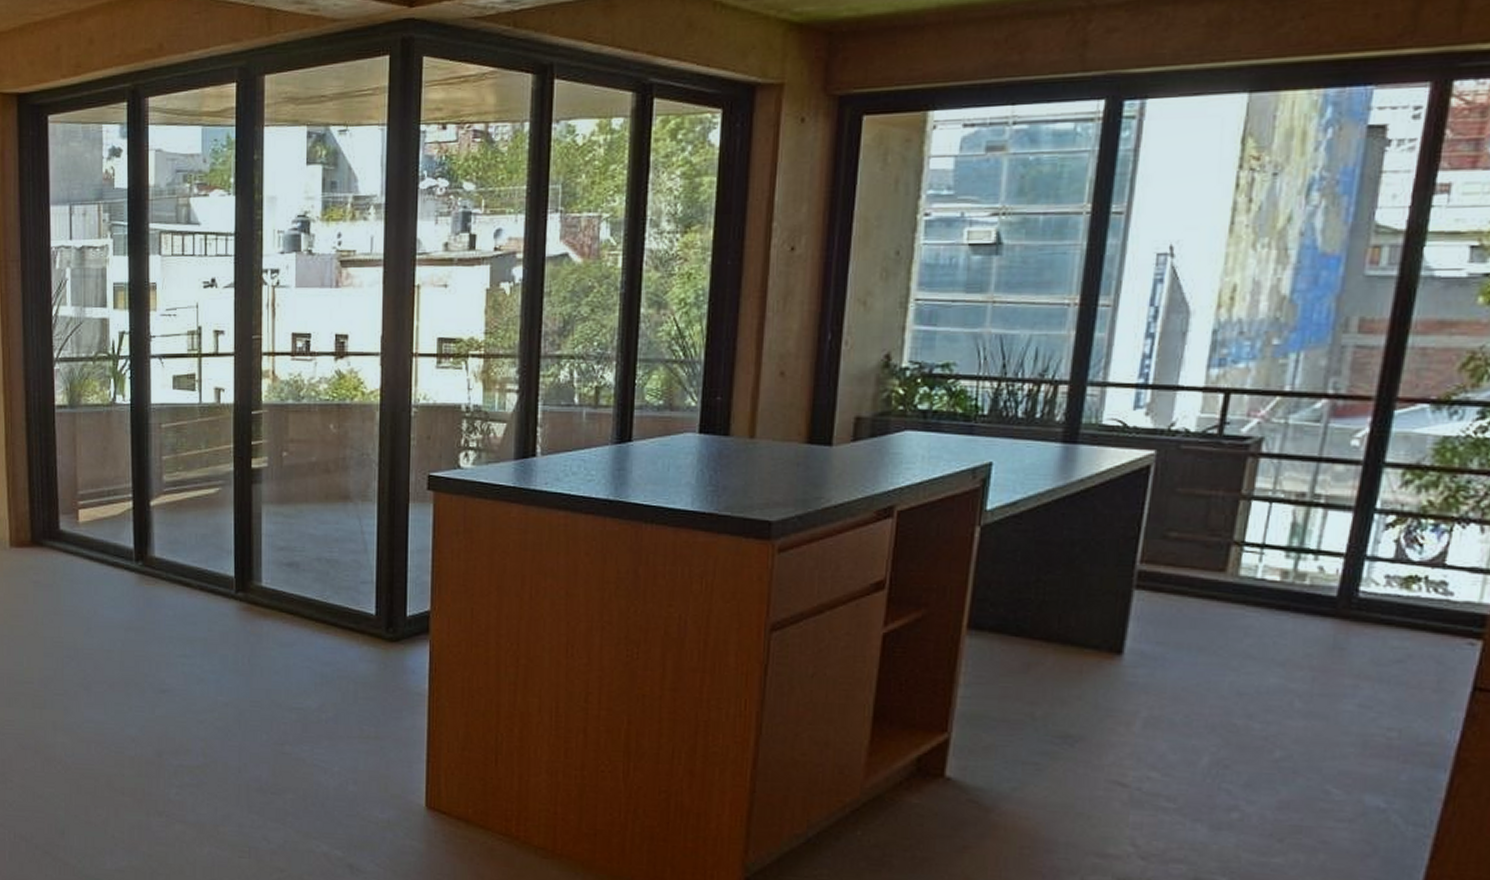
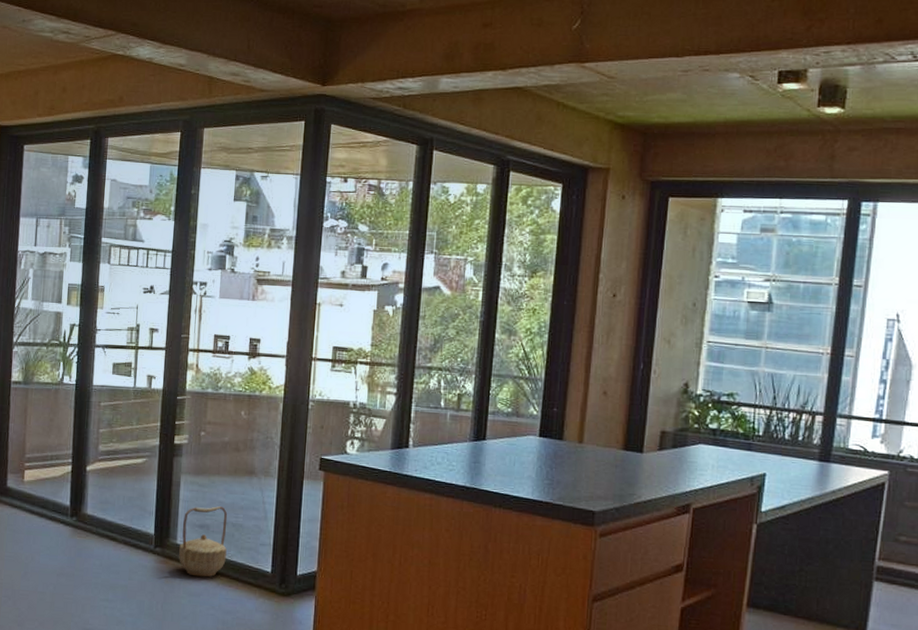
basket: none [265,540,321,624] -> present [179,506,228,577]

